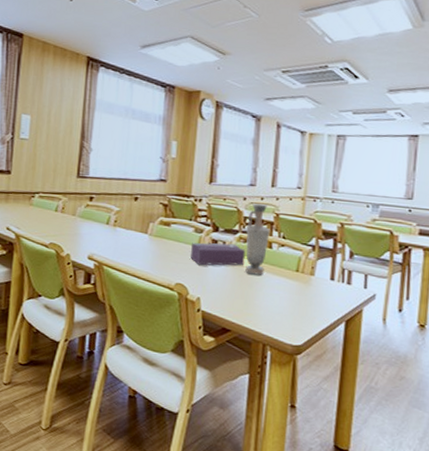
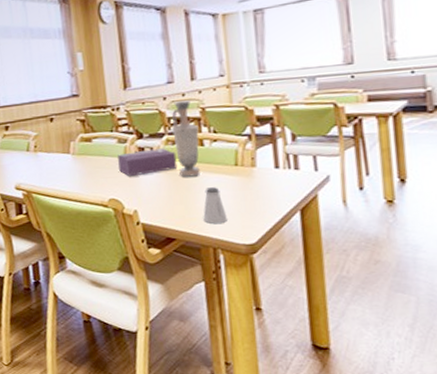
saltshaker: none [259,287,281,322] -> present [203,187,227,224]

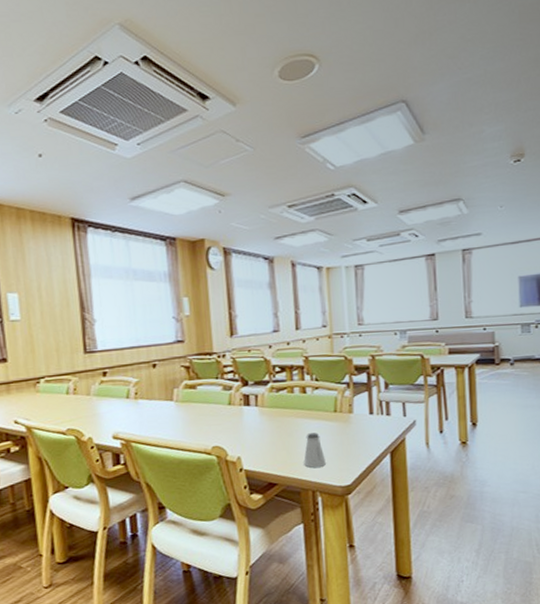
tissue box: present [118,148,178,177] -> none [222,395,281,424]
vase: present [172,100,200,177] -> none [277,349,302,424]

